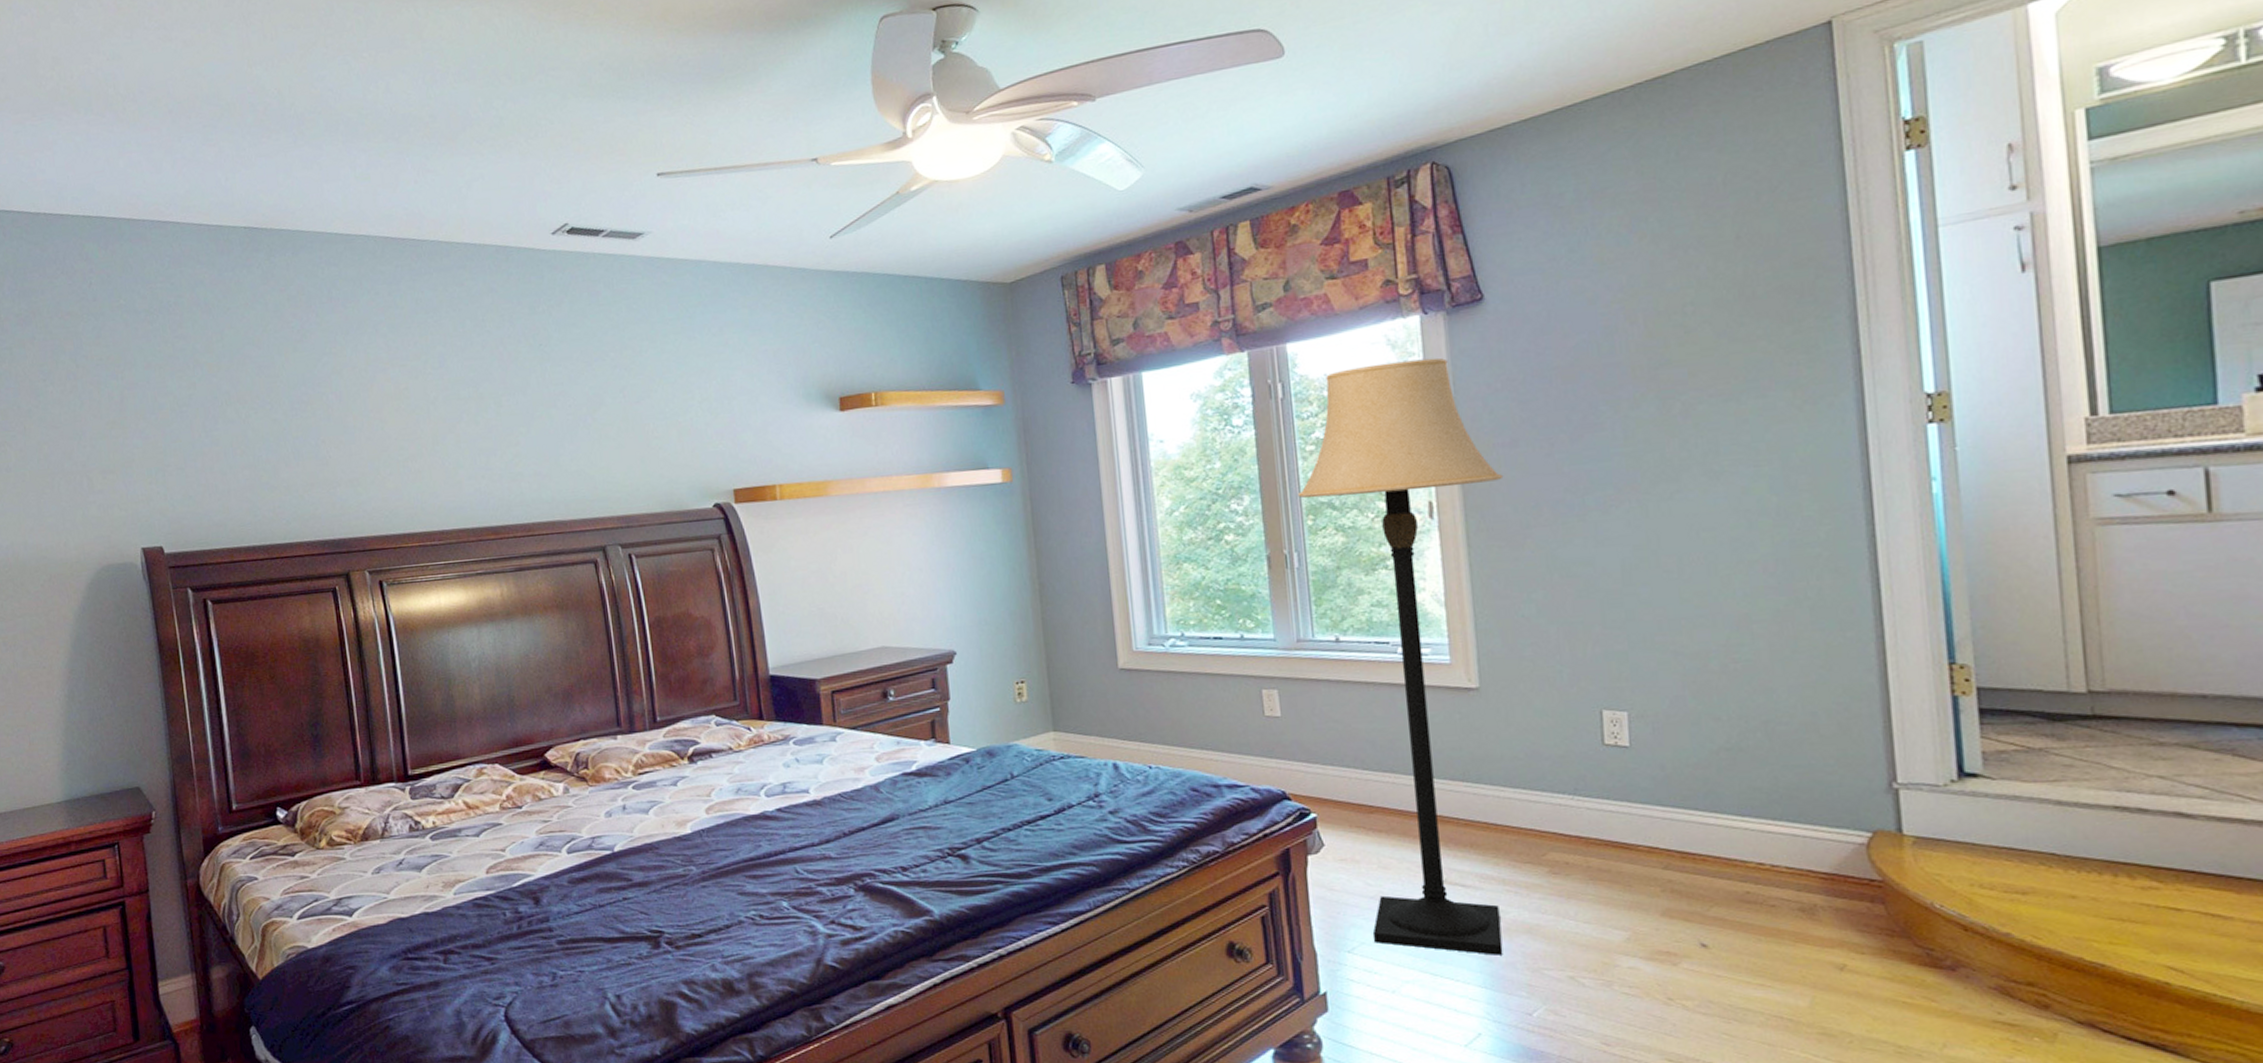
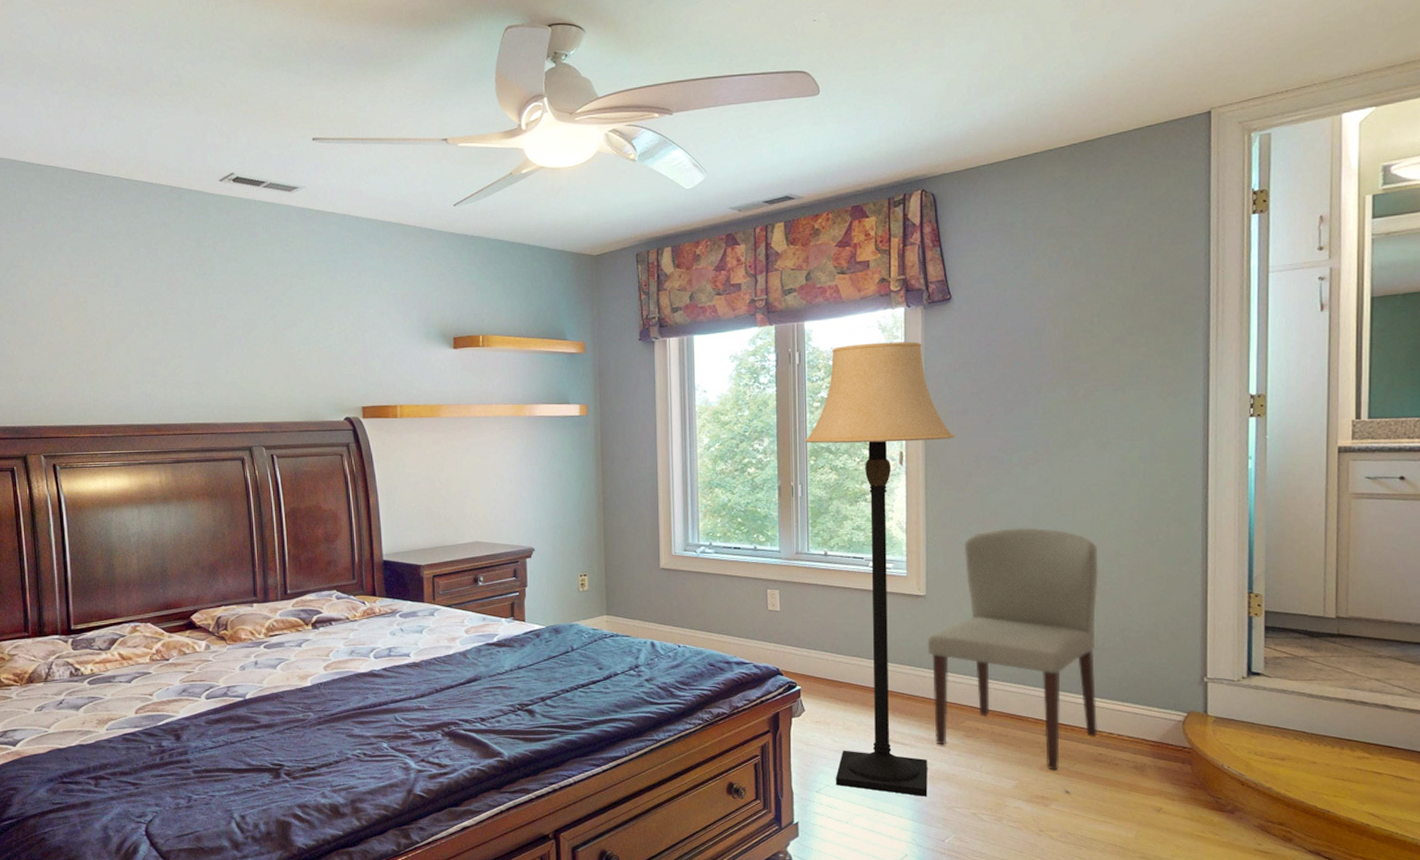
chair: none [1486,591,1742,916] -> present [927,527,1098,770]

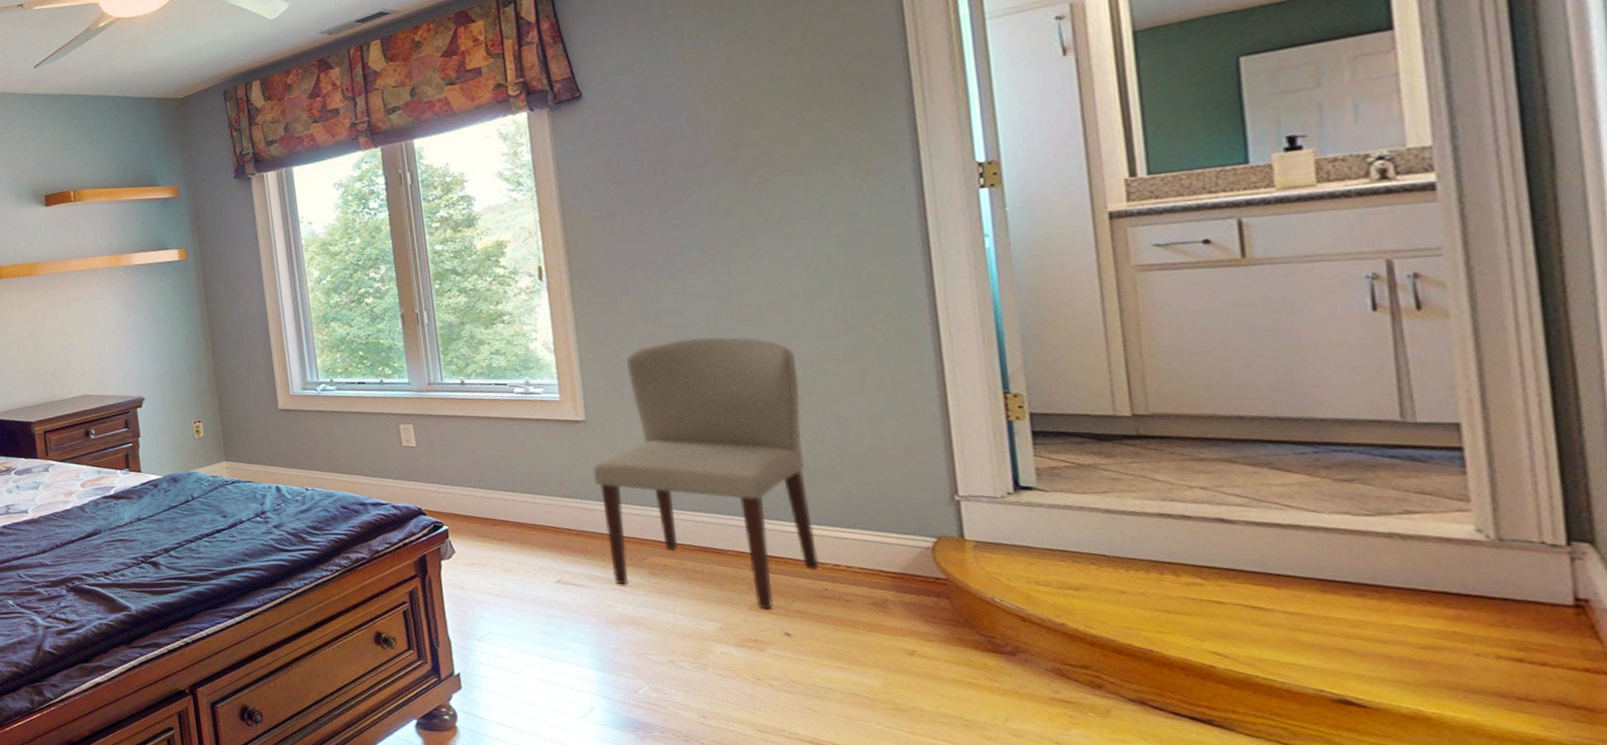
lamp: present [804,341,956,796] -> none [426,147,611,643]

